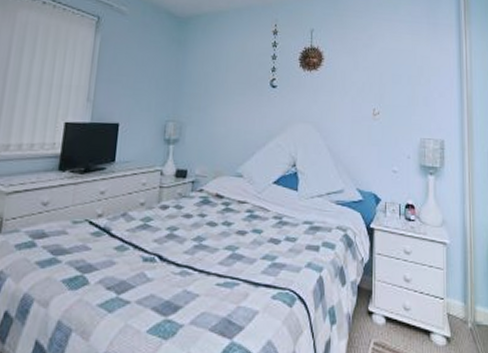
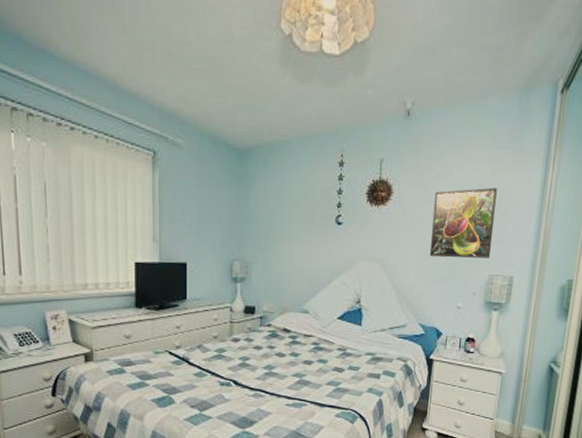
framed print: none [361,56,420,122] -> present [429,187,498,258]

